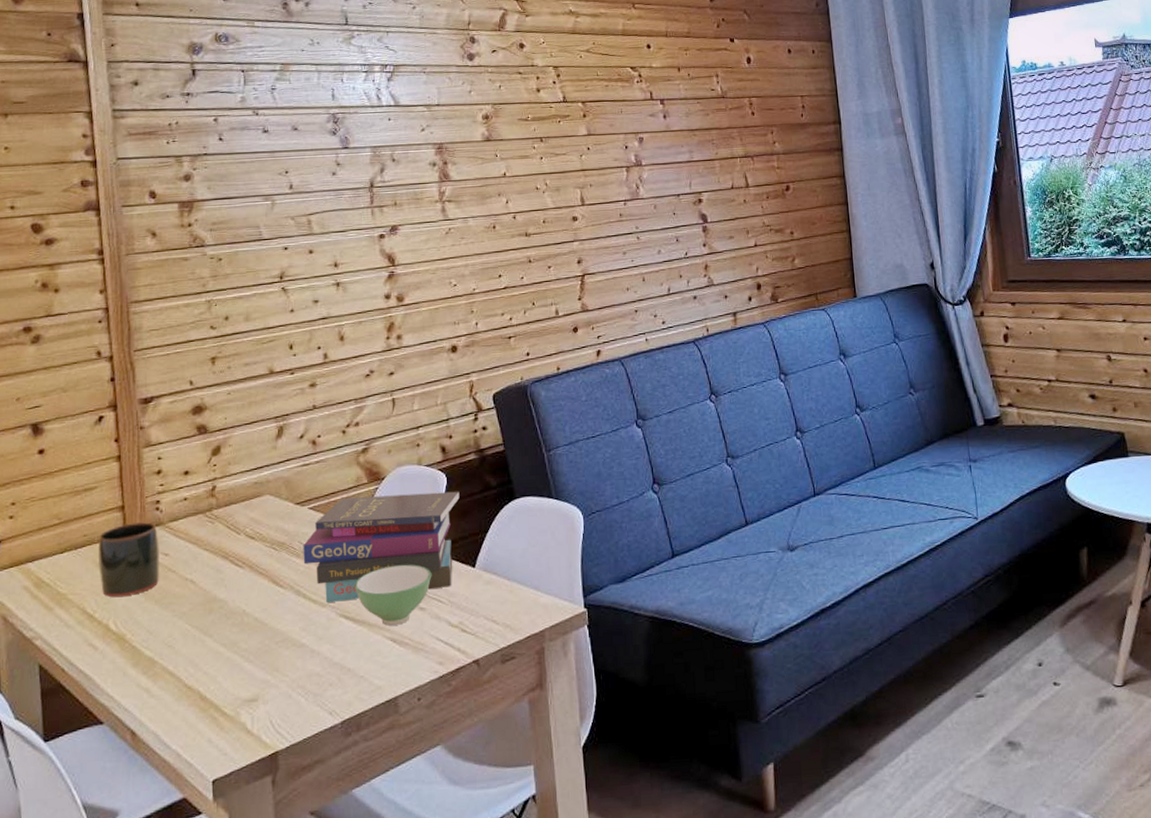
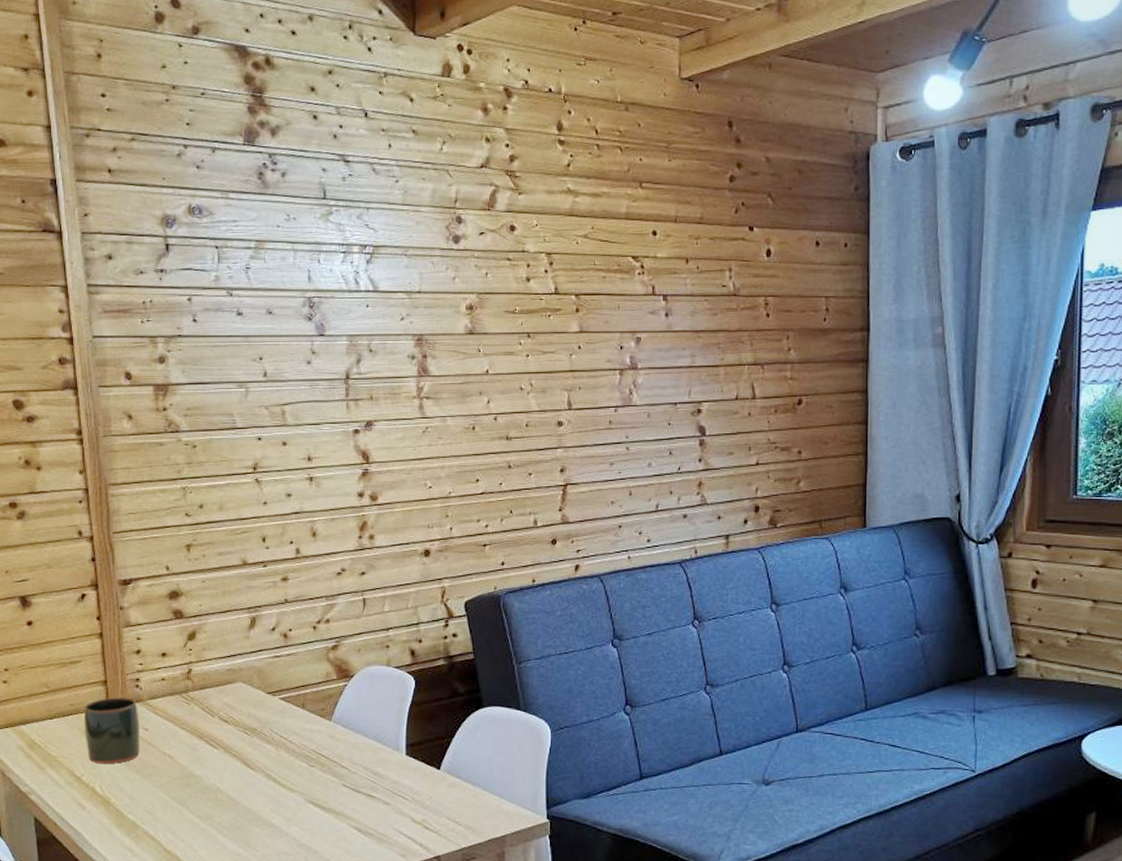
books: present [303,491,460,602] -> none [274,692,427,789]
bowl: present [354,564,432,626] -> none [322,760,397,816]

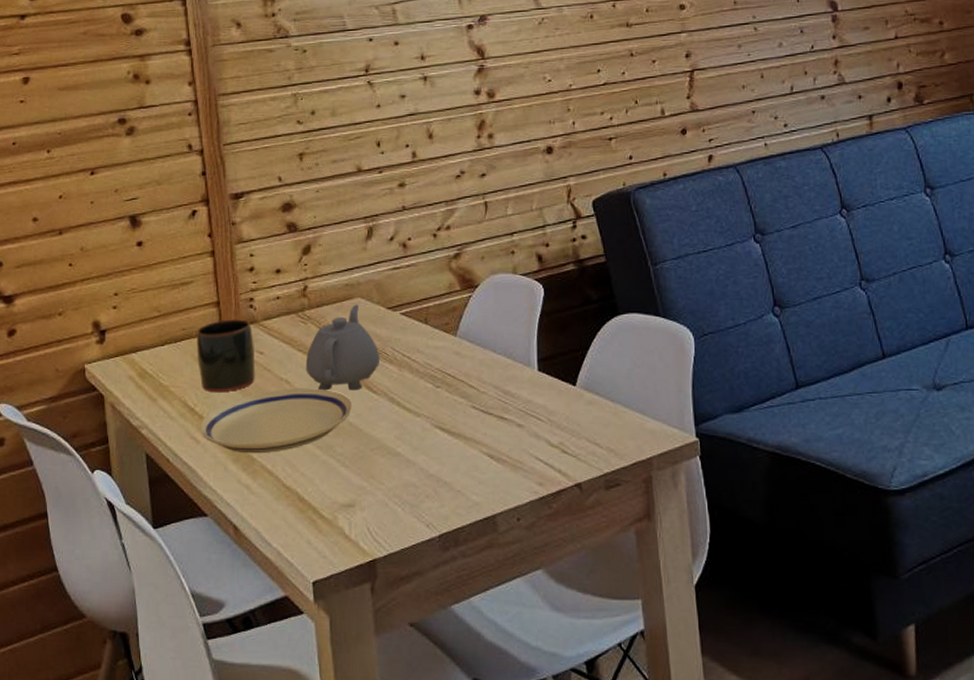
plate: none [85,763,231,821] -> present [199,388,352,454]
teapot: none [188,688,259,767] -> present [305,304,381,391]

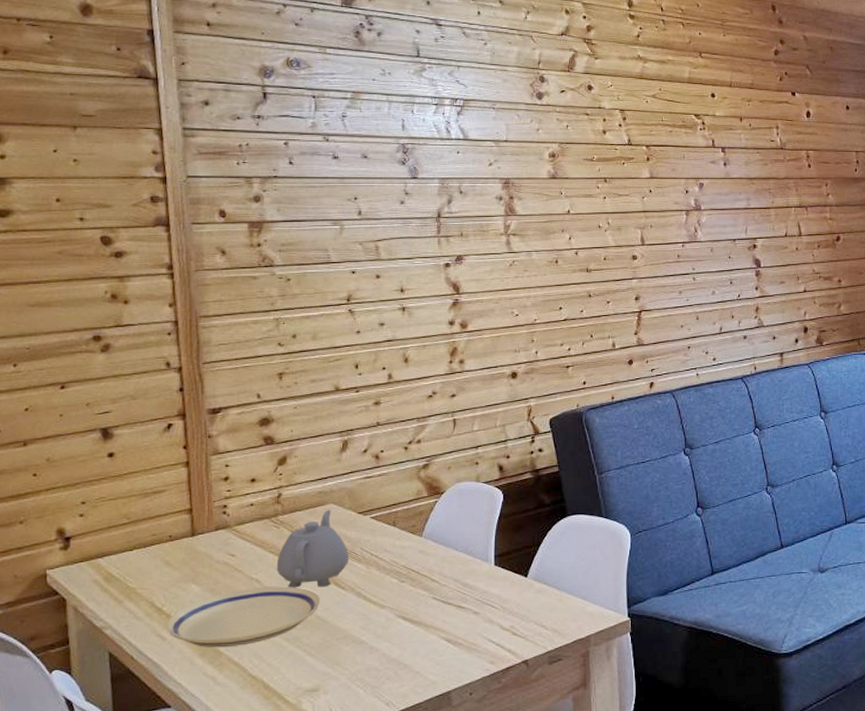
mug: present [196,319,255,393] -> none [166,525,226,593]

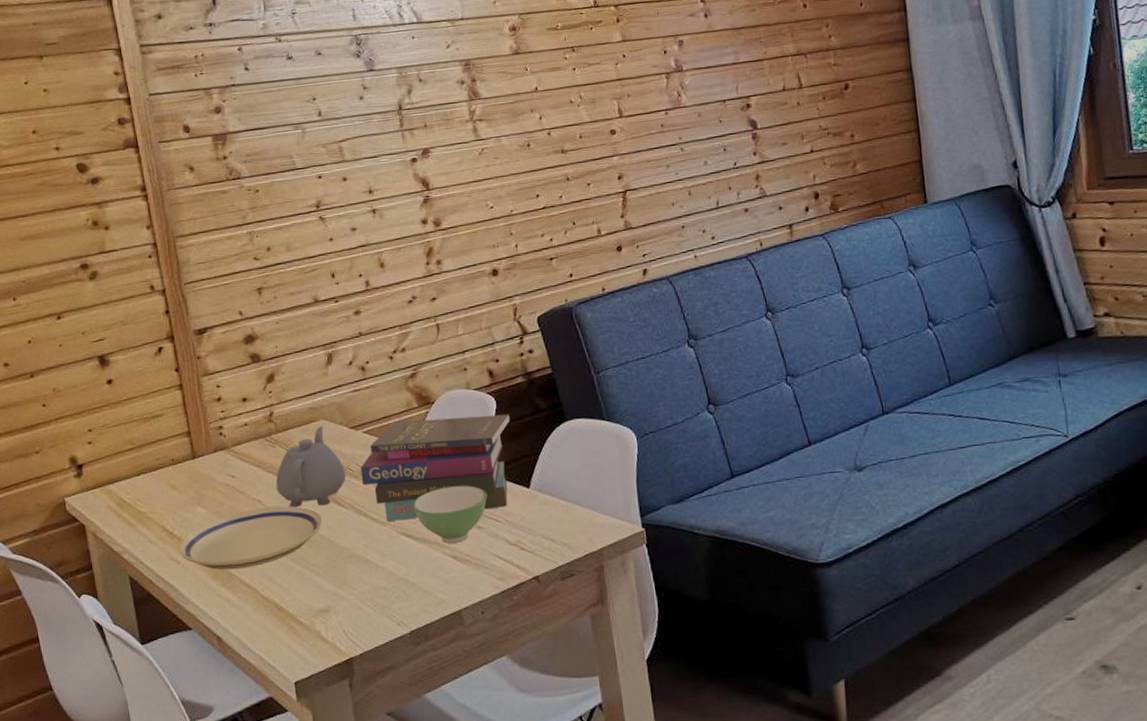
books: none [364,507,515,604] -> present [360,414,510,521]
bowl: none [412,572,486,627] -> present [412,485,488,544]

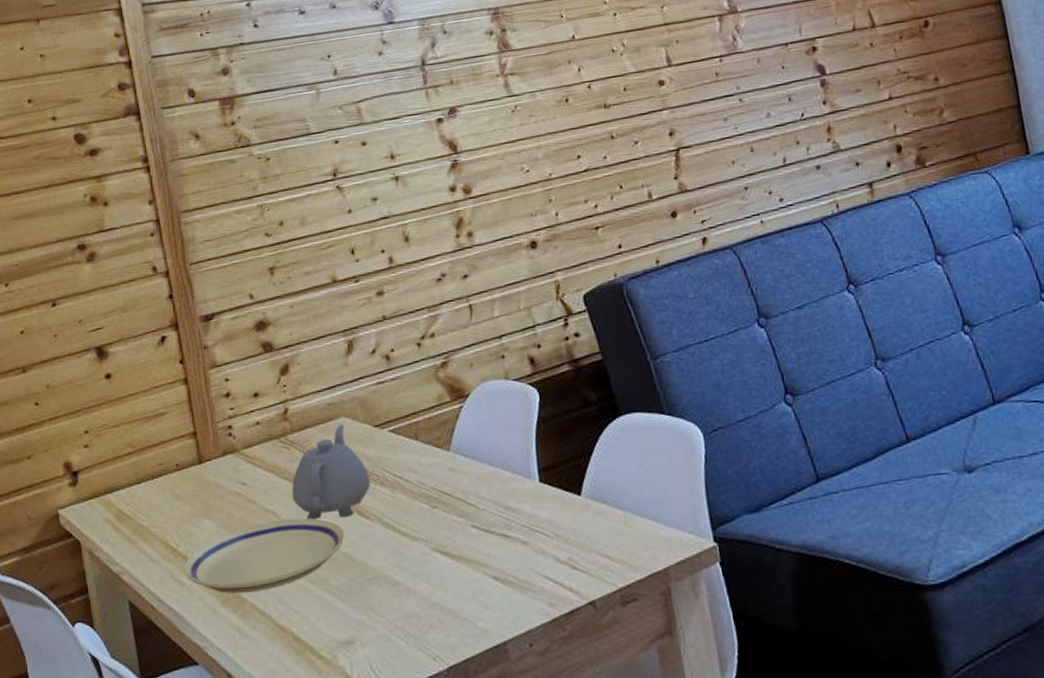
books: present [360,414,510,521] -> none [386,408,556,536]
bowl: present [412,485,488,544] -> none [446,492,533,562]

